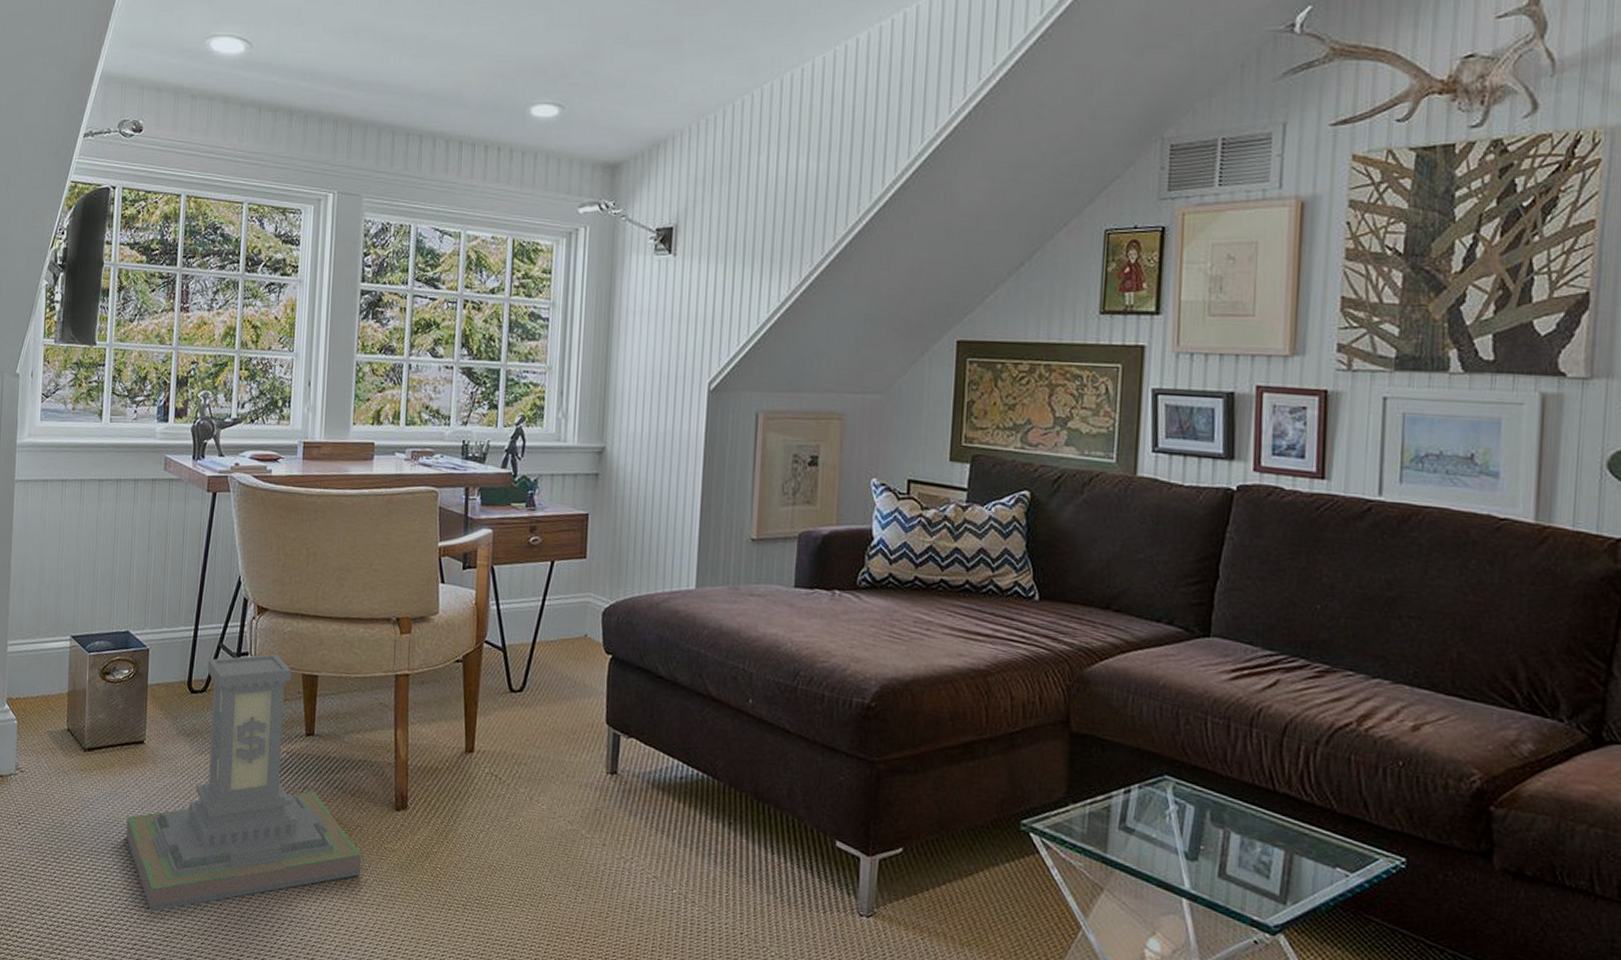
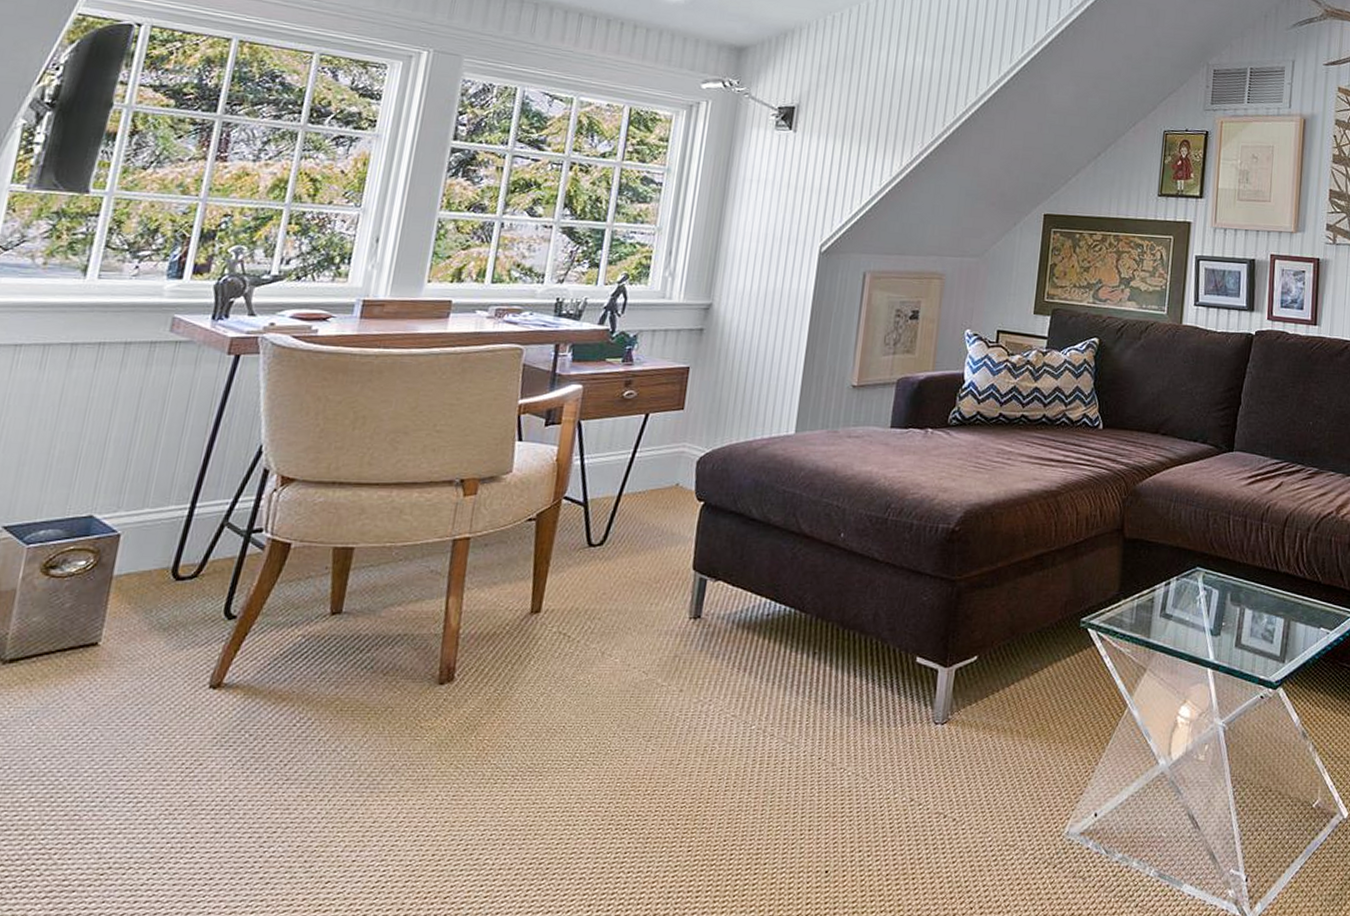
lantern: present [126,653,361,912] -> none [54,527,390,847]

